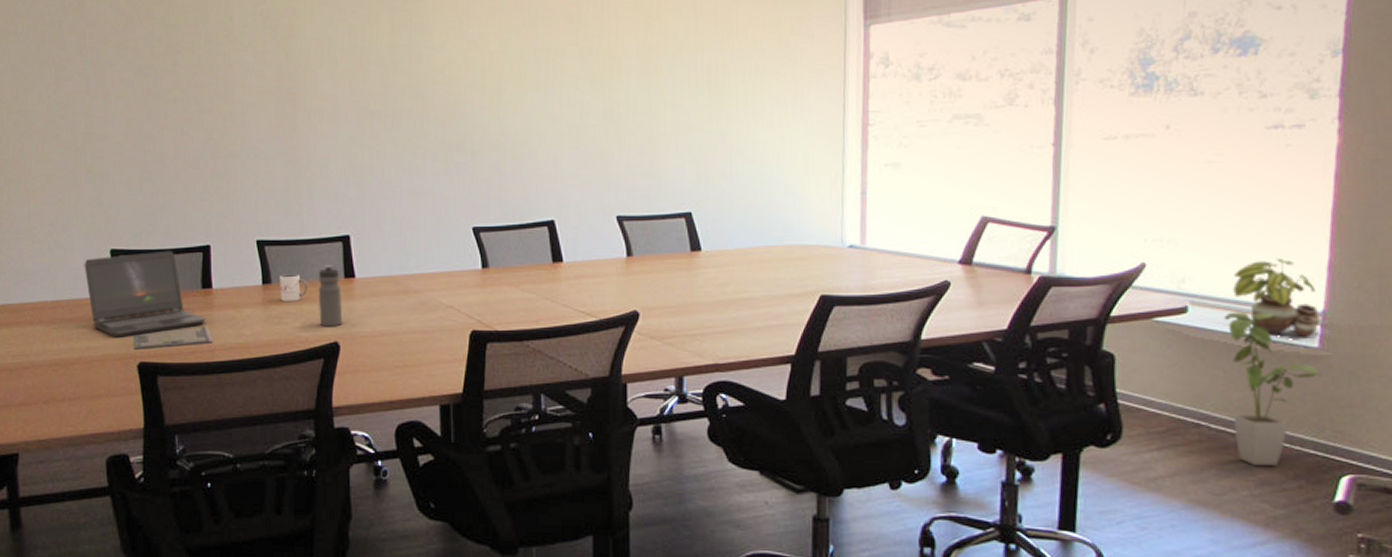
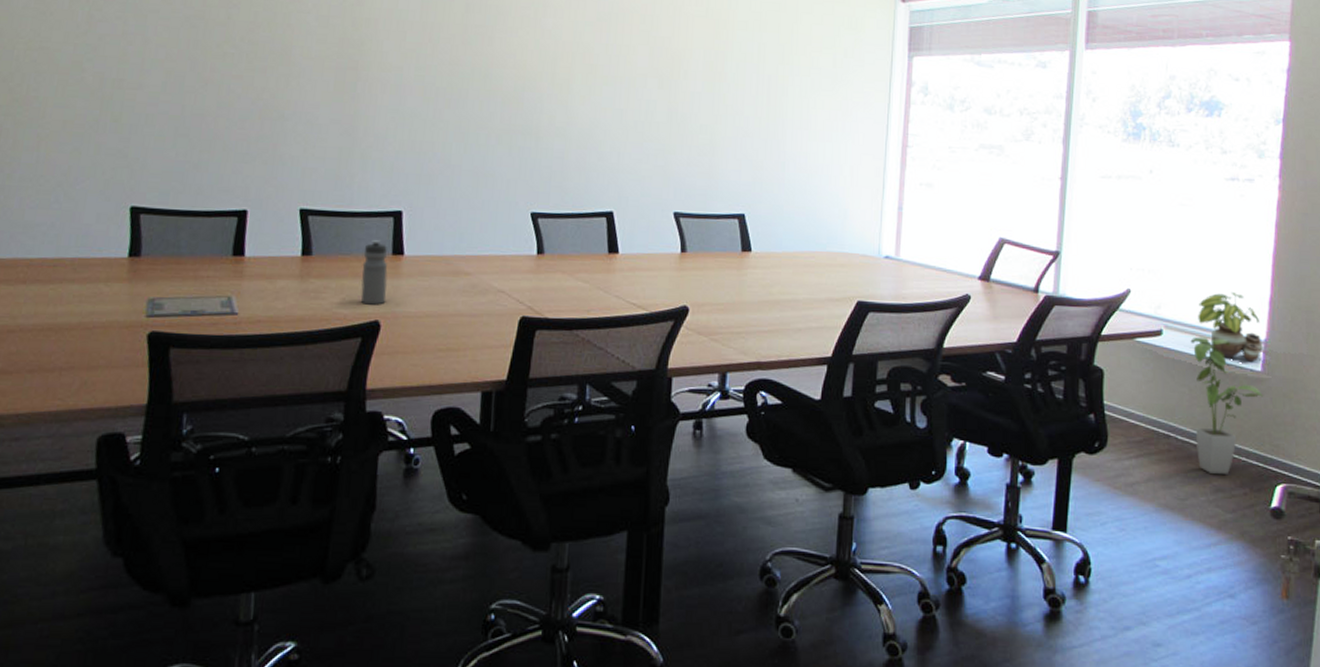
laptop computer: present [84,250,206,339] -> none [96,212,234,304]
mug: present [280,274,307,303] -> none [320,246,351,277]

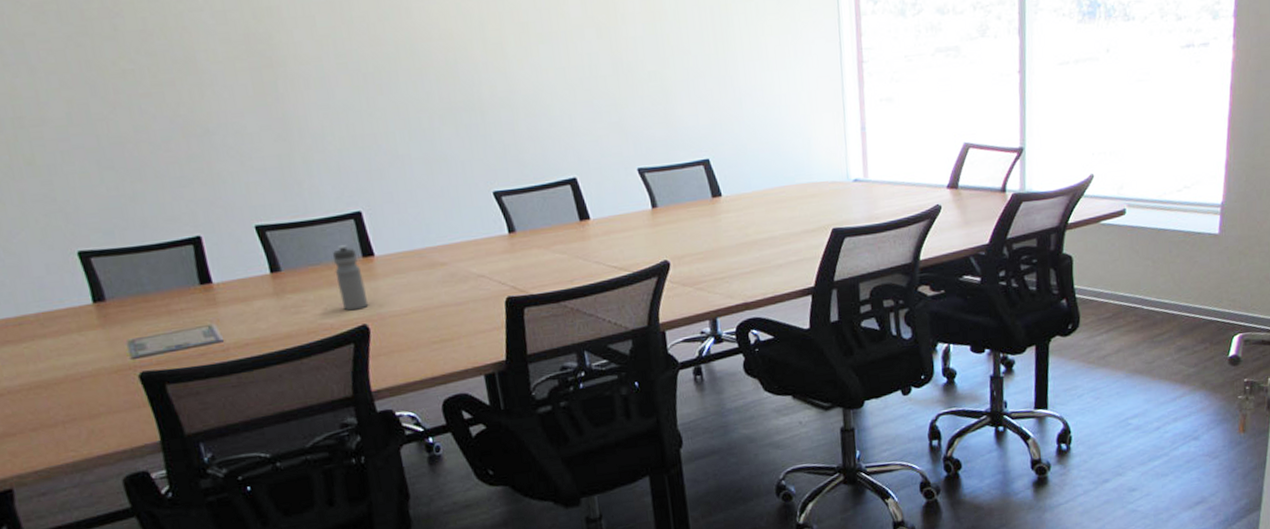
house plant: present [1190,336,1264,475] -> none [1152,208,1222,337]
potted plant: present [1198,291,1264,363] -> none [1158,161,1221,227]

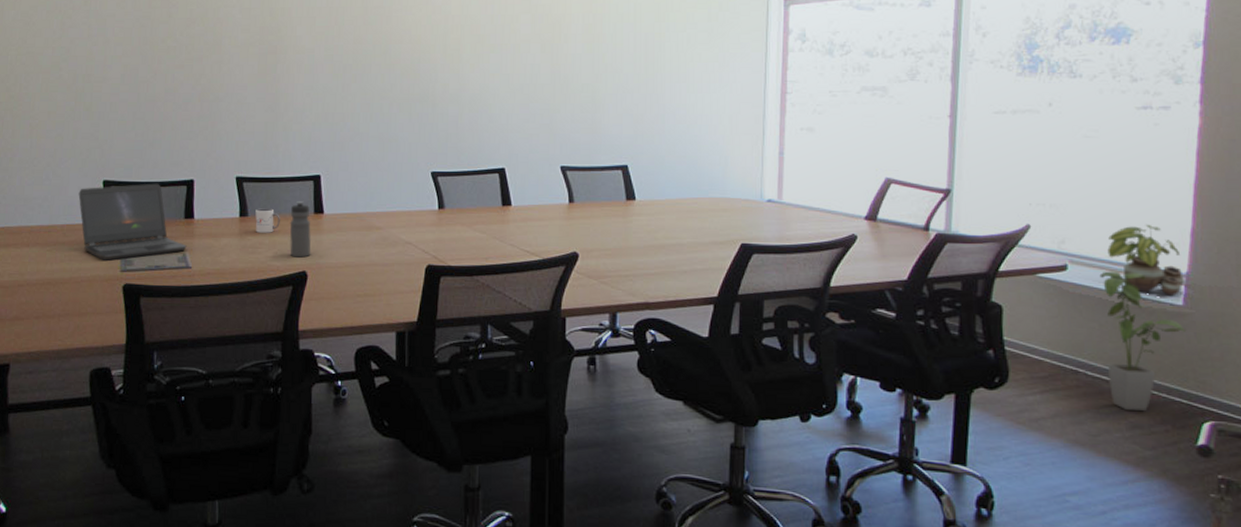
laptop computer: none [47,246,212,350] -> present [78,183,187,262]
mug: none [289,258,324,290] -> present [255,208,280,234]
house plant: none [1152,208,1222,337] -> present [1099,271,1187,411]
potted plant: none [1158,161,1221,227] -> present [1107,224,1186,297]

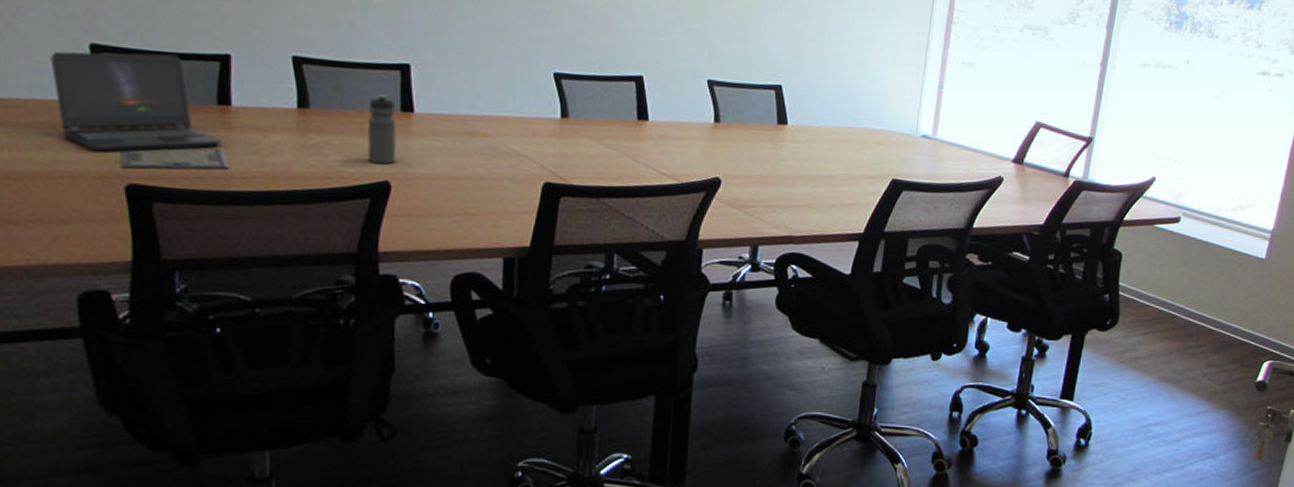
mug: present [255,208,280,234] -> none [319,99,355,132]
house plant: present [1099,271,1187,411] -> none [1198,224,1265,352]
potted plant: present [1107,224,1186,297] -> none [1214,183,1270,251]

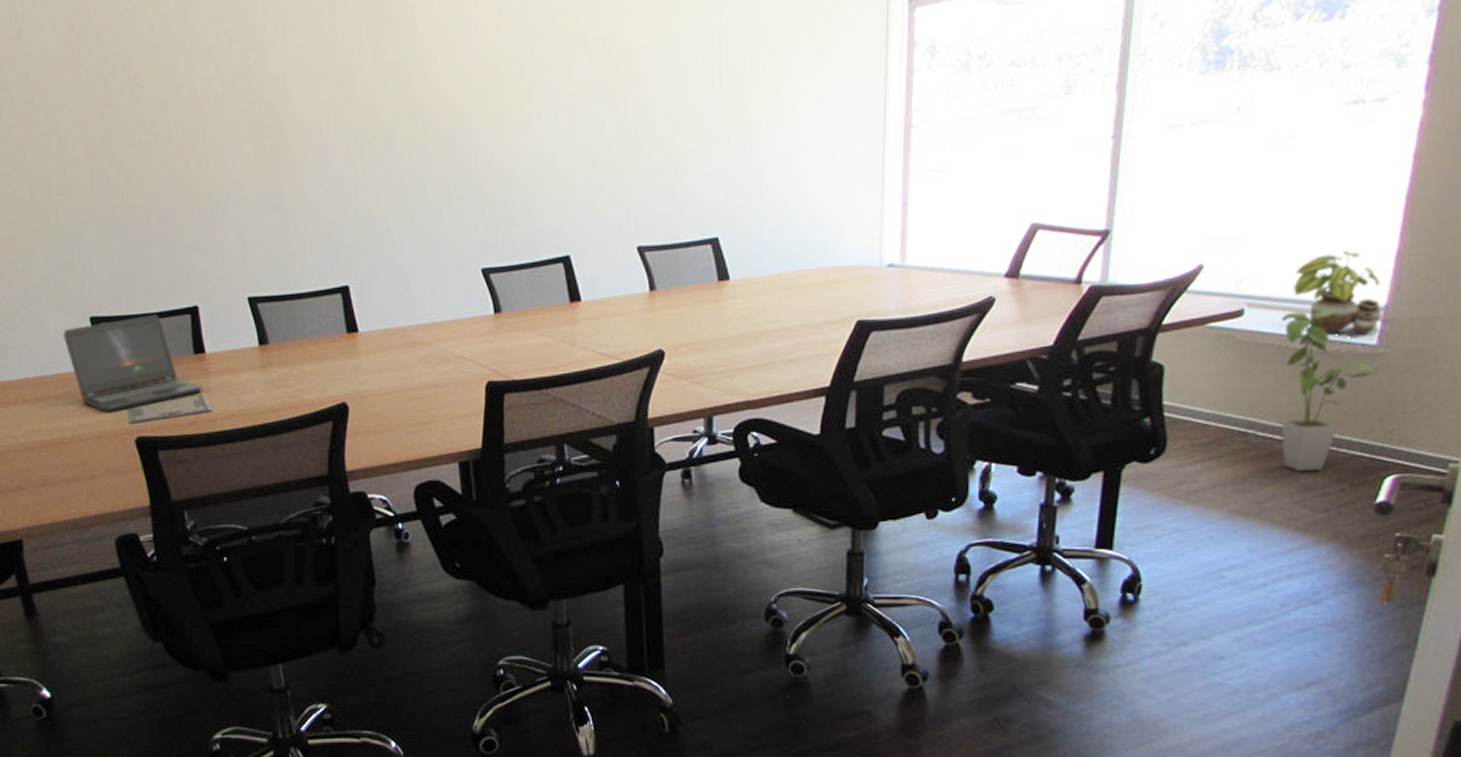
water bottle: present [366,94,397,165] -> none [318,320,350,388]
house plant: none [1198,224,1265,352] -> present [1281,311,1378,472]
potted plant: none [1214,183,1270,251] -> present [1293,250,1383,336]

